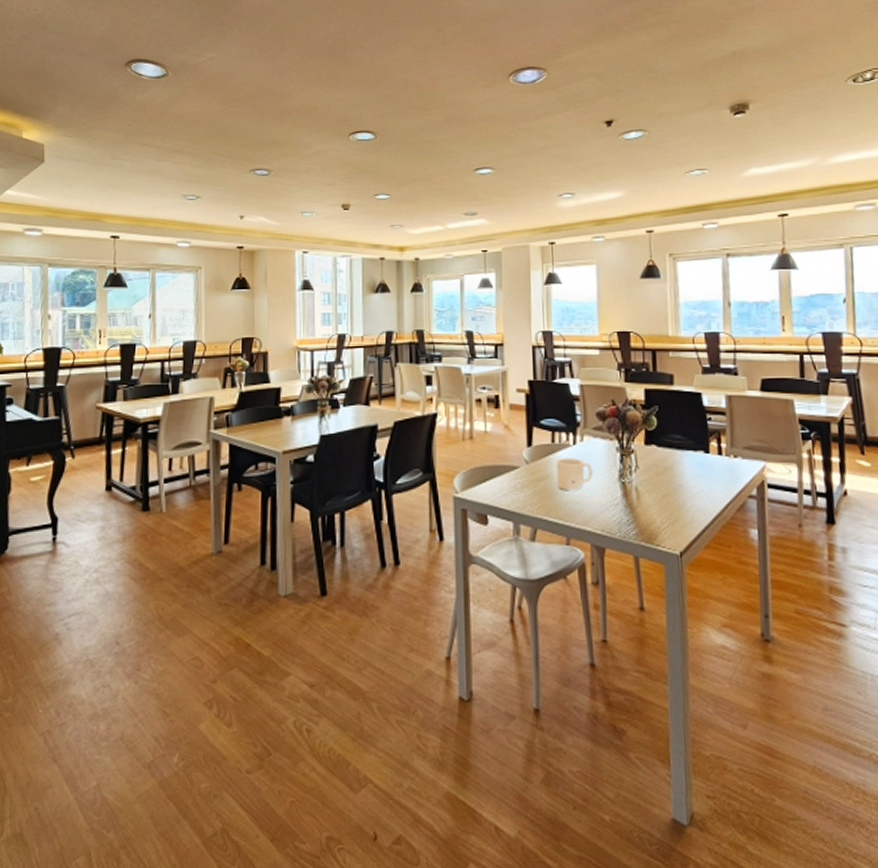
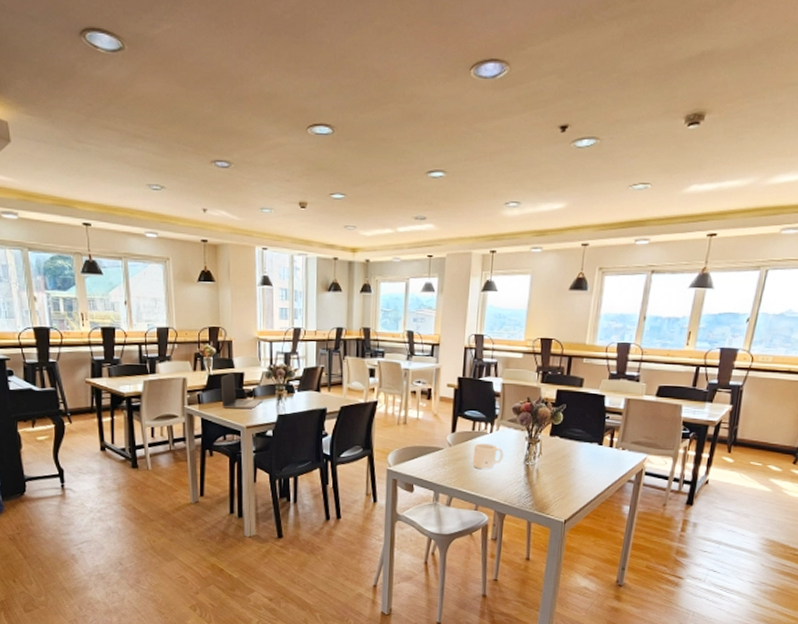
laptop computer: none [253,388,302,433] -> present [220,372,263,410]

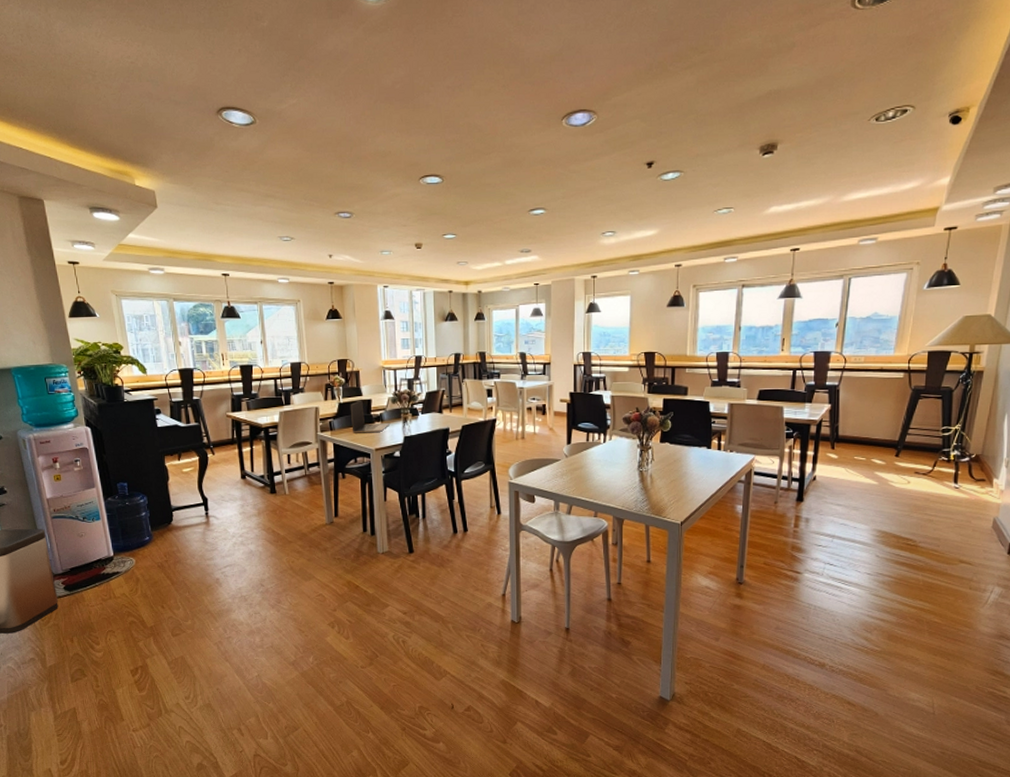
mug: present [472,443,504,470] -> none [589,453,618,478]

